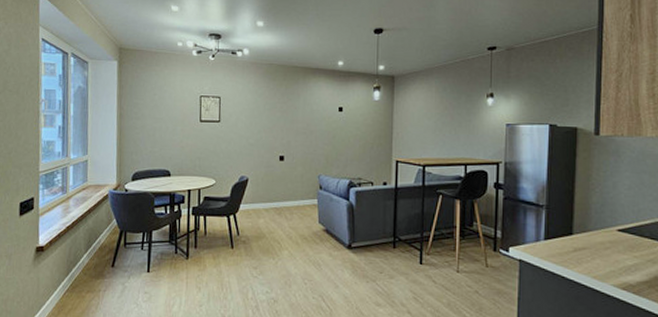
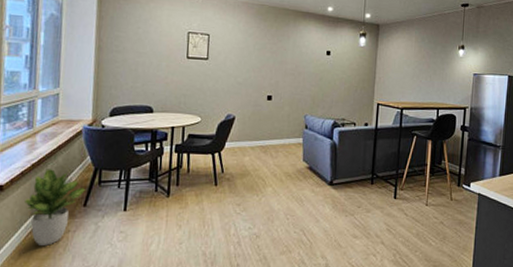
potted plant: none [62,231,114,304] -> present [24,169,87,246]

